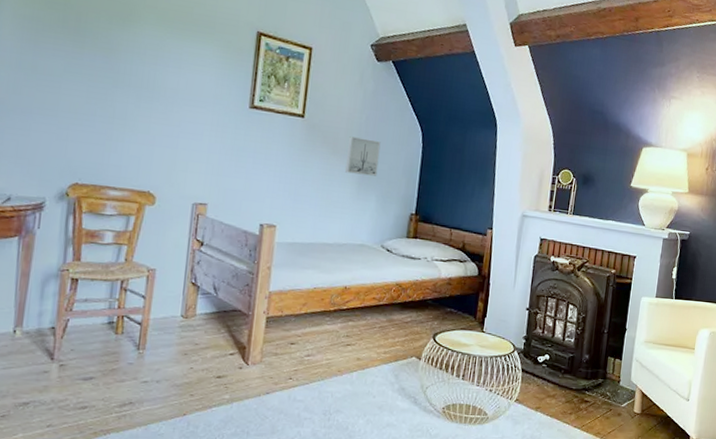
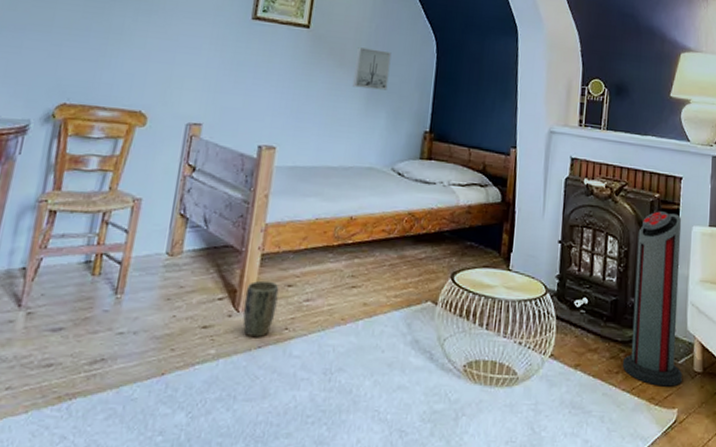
plant pot: none [252,339,283,386] -> present [242,280,279,338]
air purifier: none [575,284,633,424] -> present [622,211,682,387]

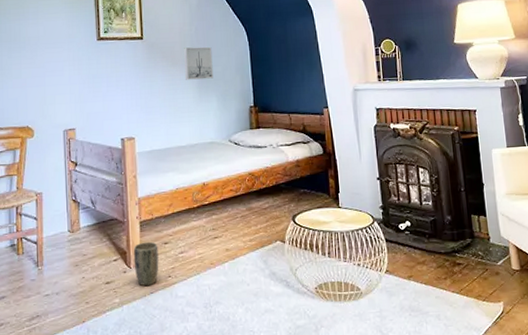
air purifier: present [622,211,682,387] -> none [444,141,503,286]

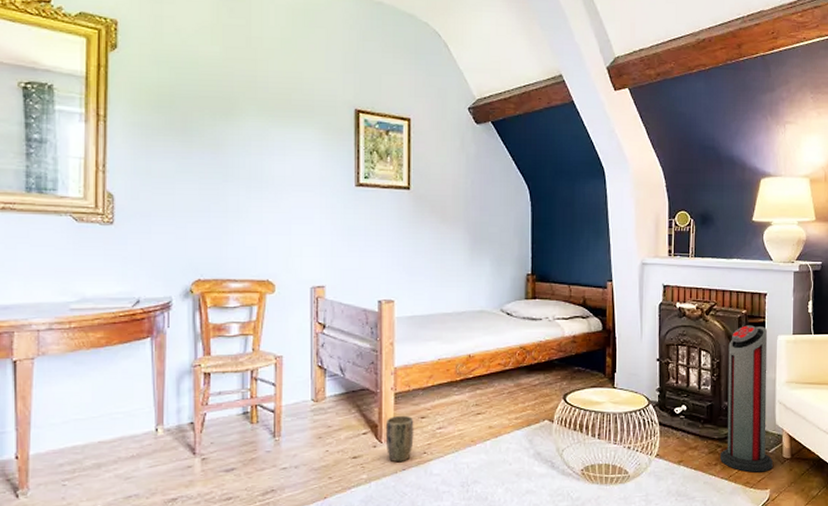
wall art: present [184,47,214,80] -> none [457,203,489,240]
air purifier: none [444,141,503,286] -> present [719,325,773,473]

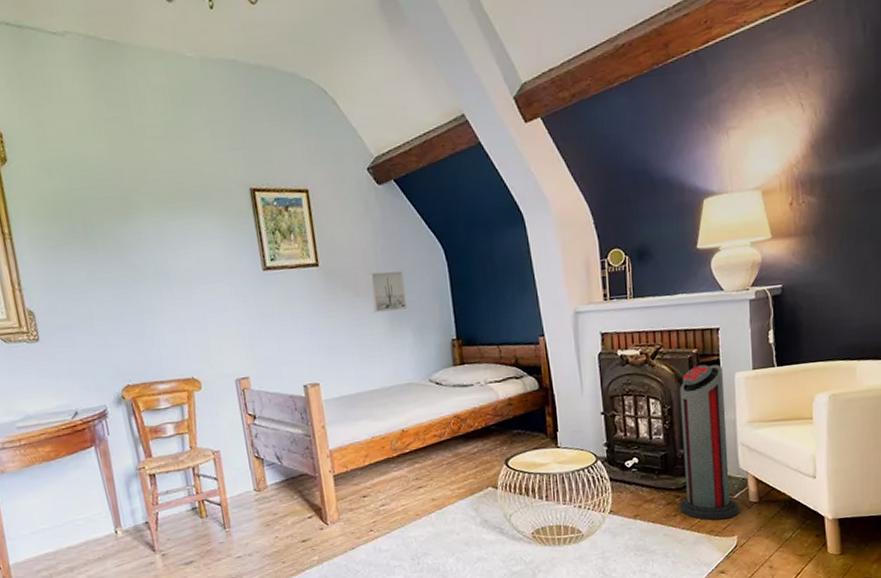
plant pot: present [385,415,414,463] -> none [328,495,359,543]
wall art: none [457,203,489,240] -> present [369,271,407,313]

